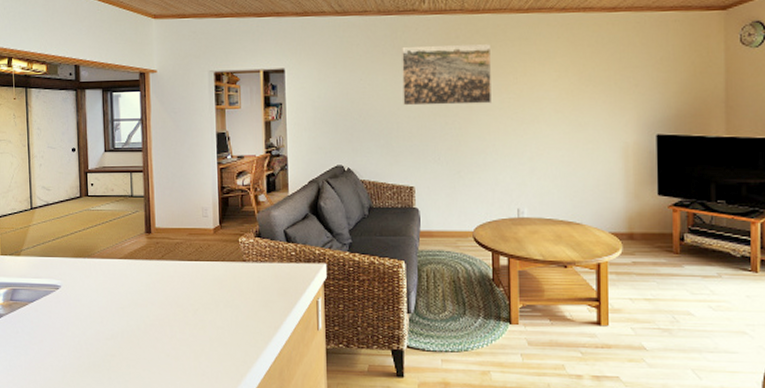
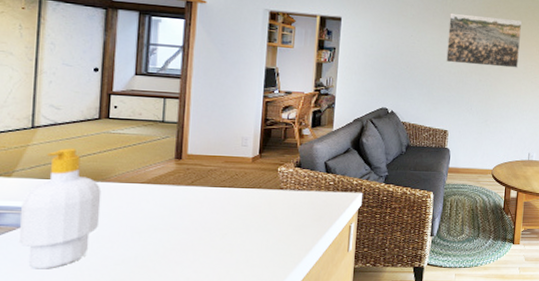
soap bottle: none [30,226,90,343] -> present [18,148,102,269]

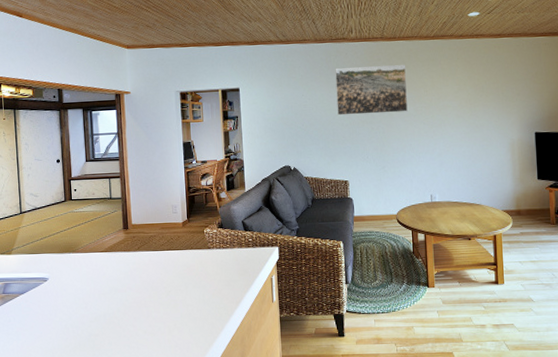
soap bottle: present [18,148,102,269] -> none [20,227,75,328]

